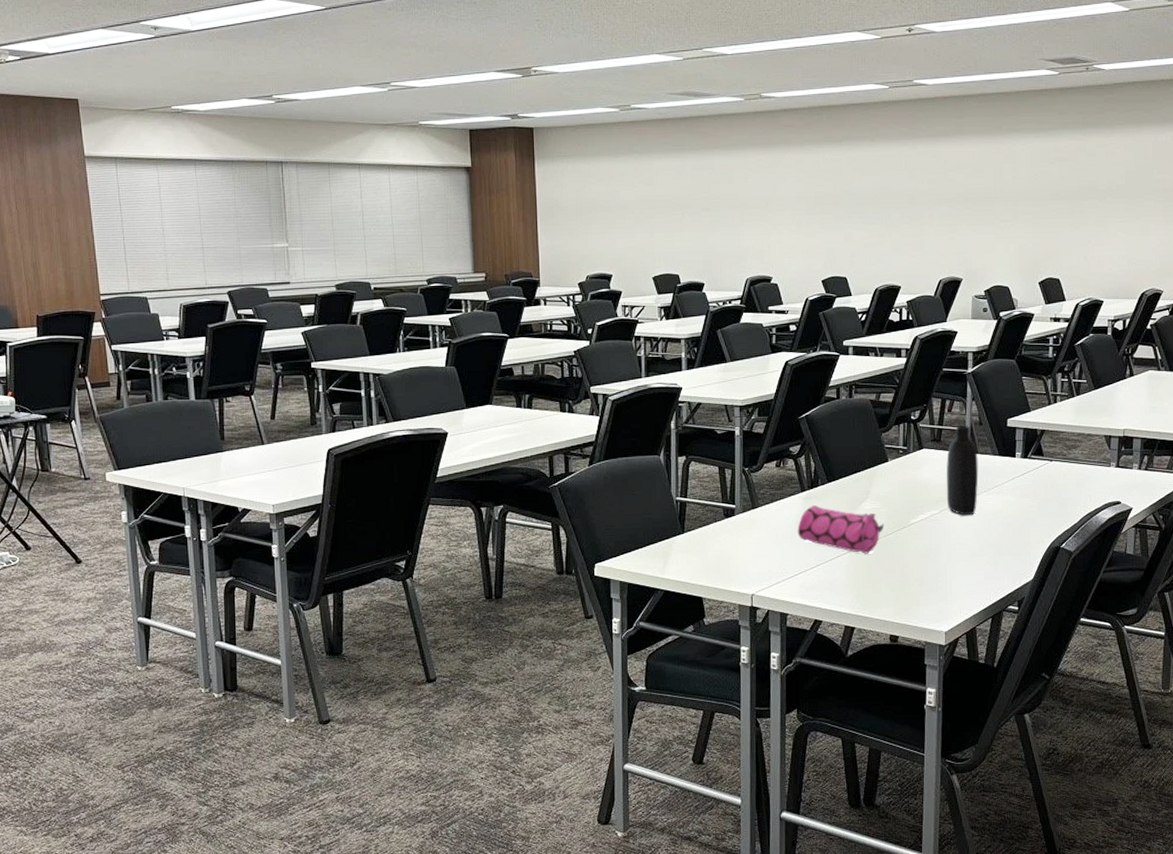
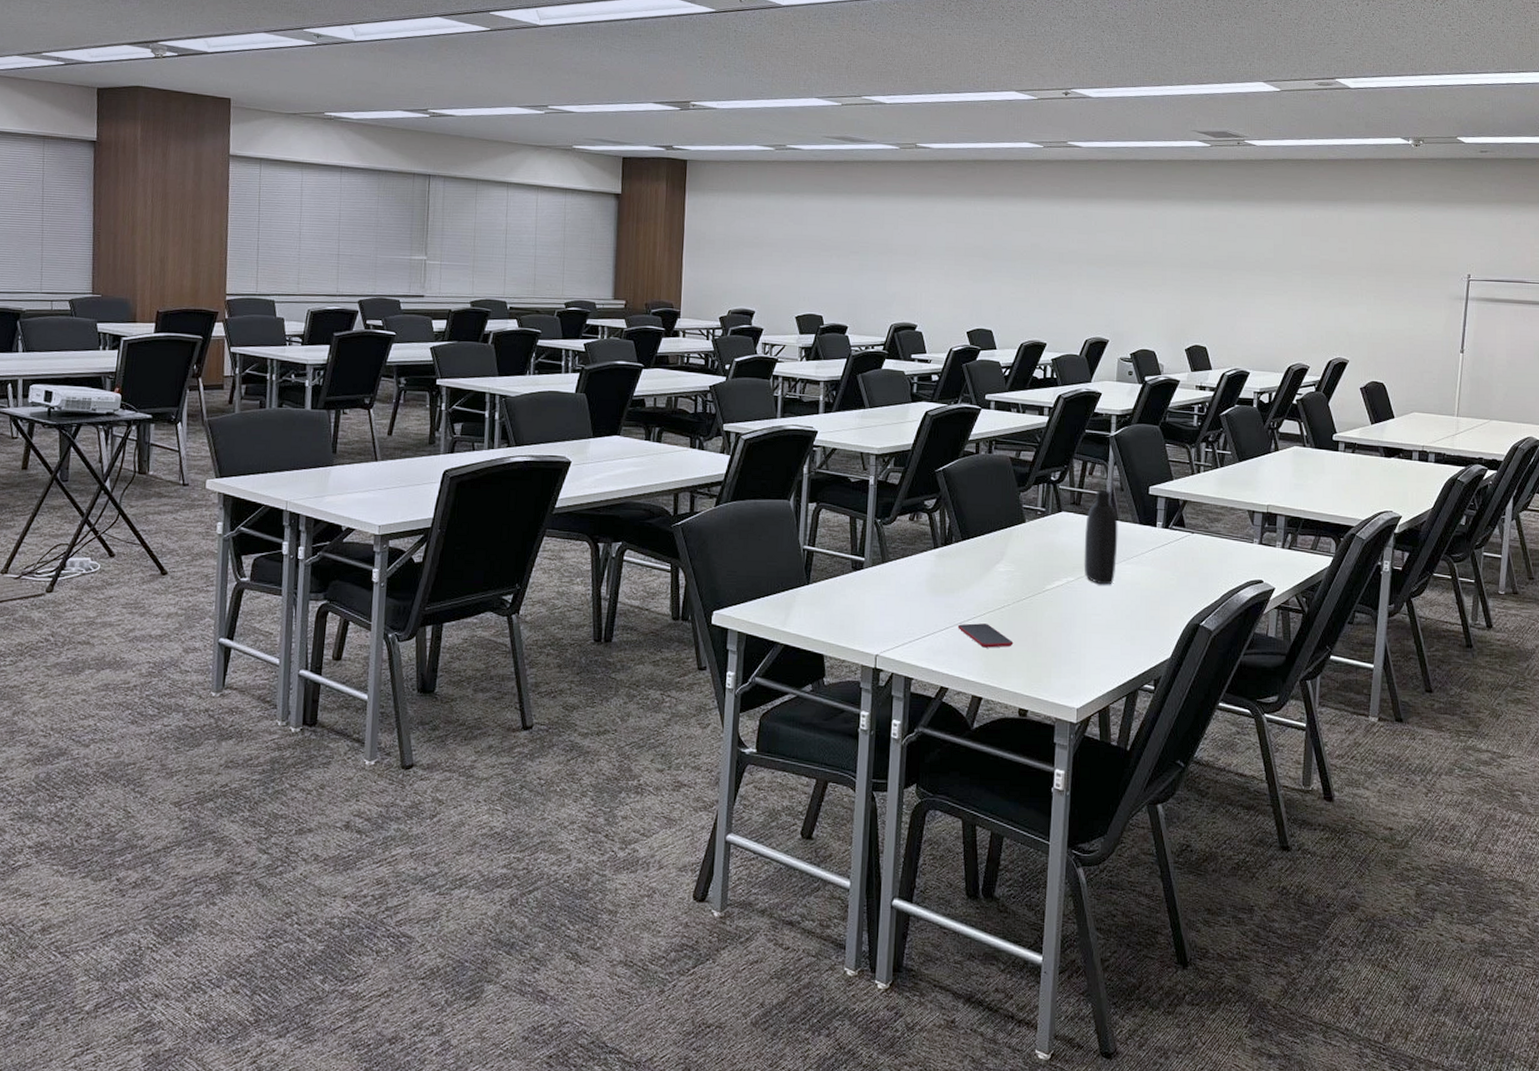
pencil case: present [797,504,885,554] -> none [927,563,1019,619]
smartphone: none [828,559,882,582] -> present [957,623,1014,648]

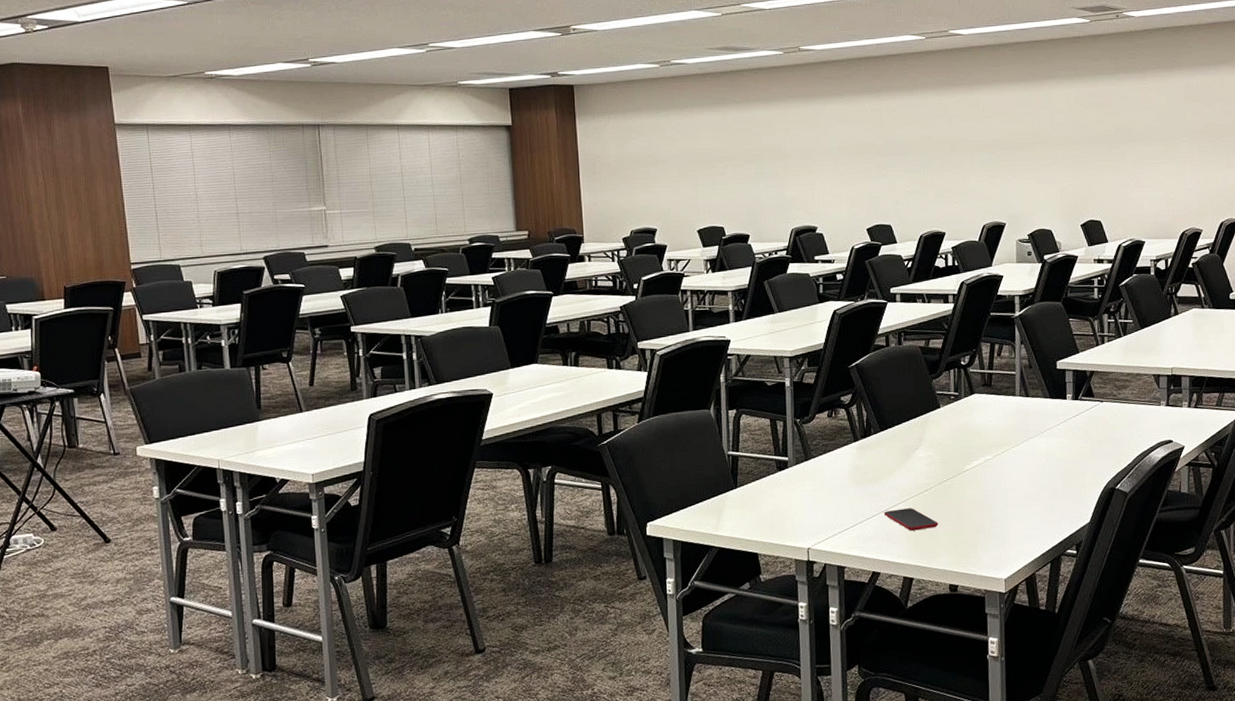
bottle: present [1084,490,1118,585] -> none [998,369,1031,460]

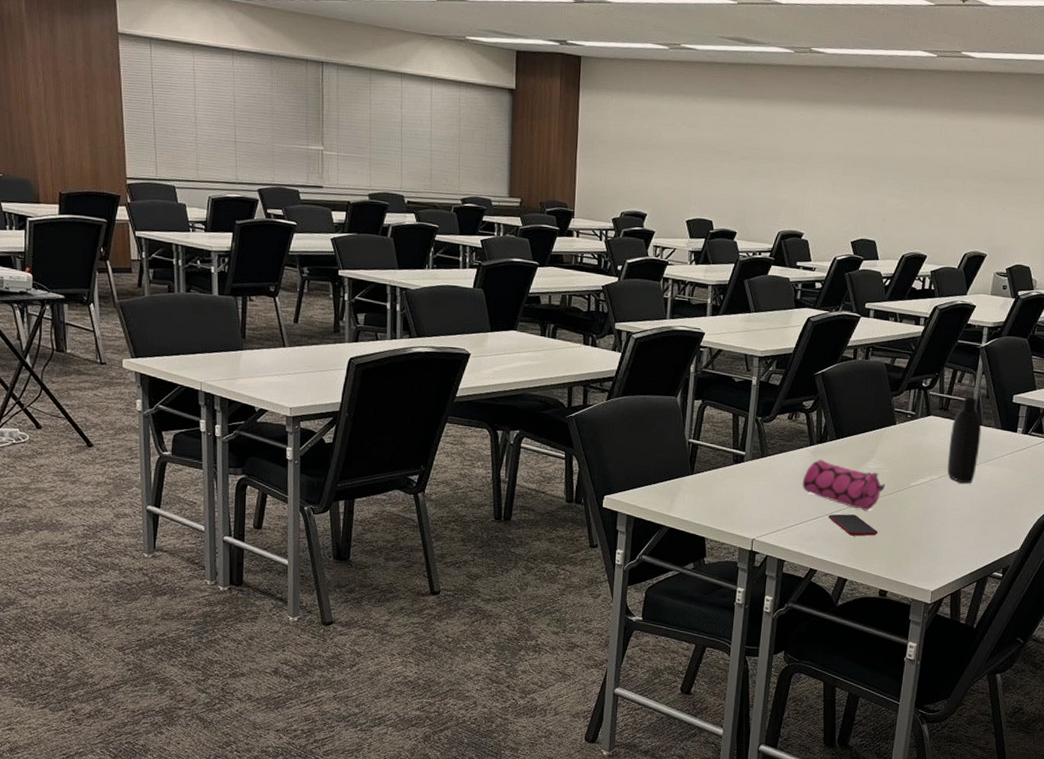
pencil case: none [851,454,939,503] -> present [802,459,886,511]
bottle: none [998,369,1031,460] -> present [947,397,982,484]

